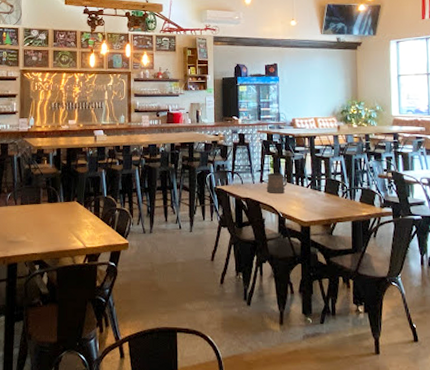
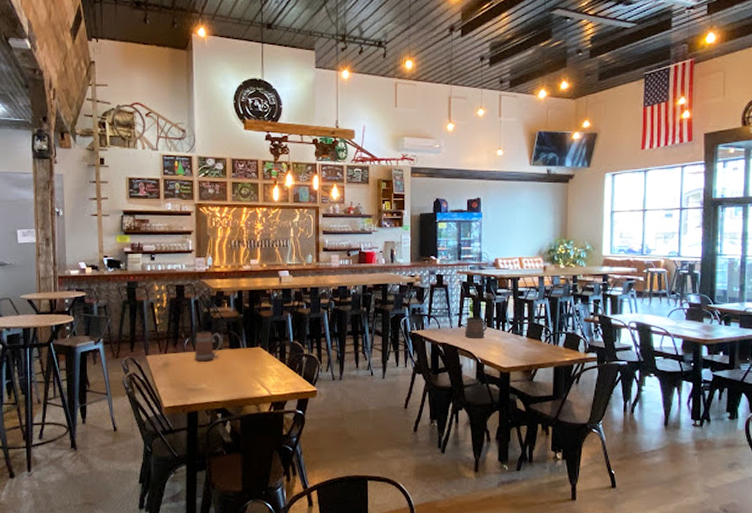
beer mug: none [15,187,42,216] -> present [194,332,222,363]

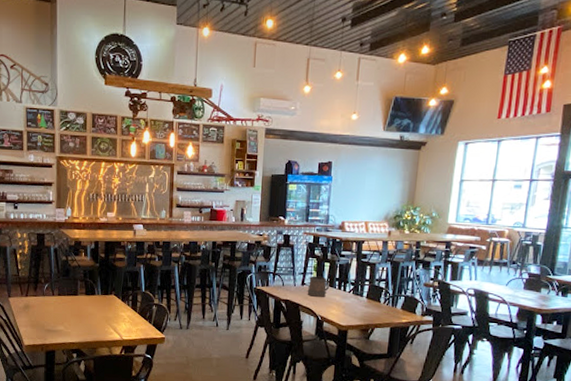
beer mug: present [194,332,222,363] -> none [52,278,79,307]

